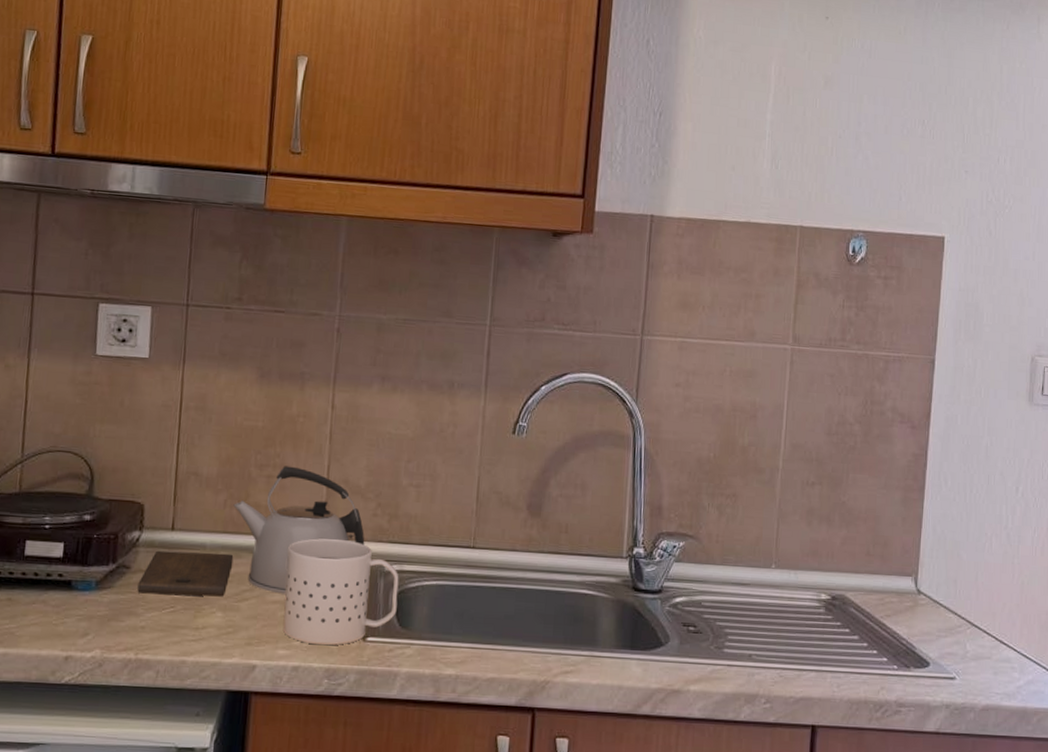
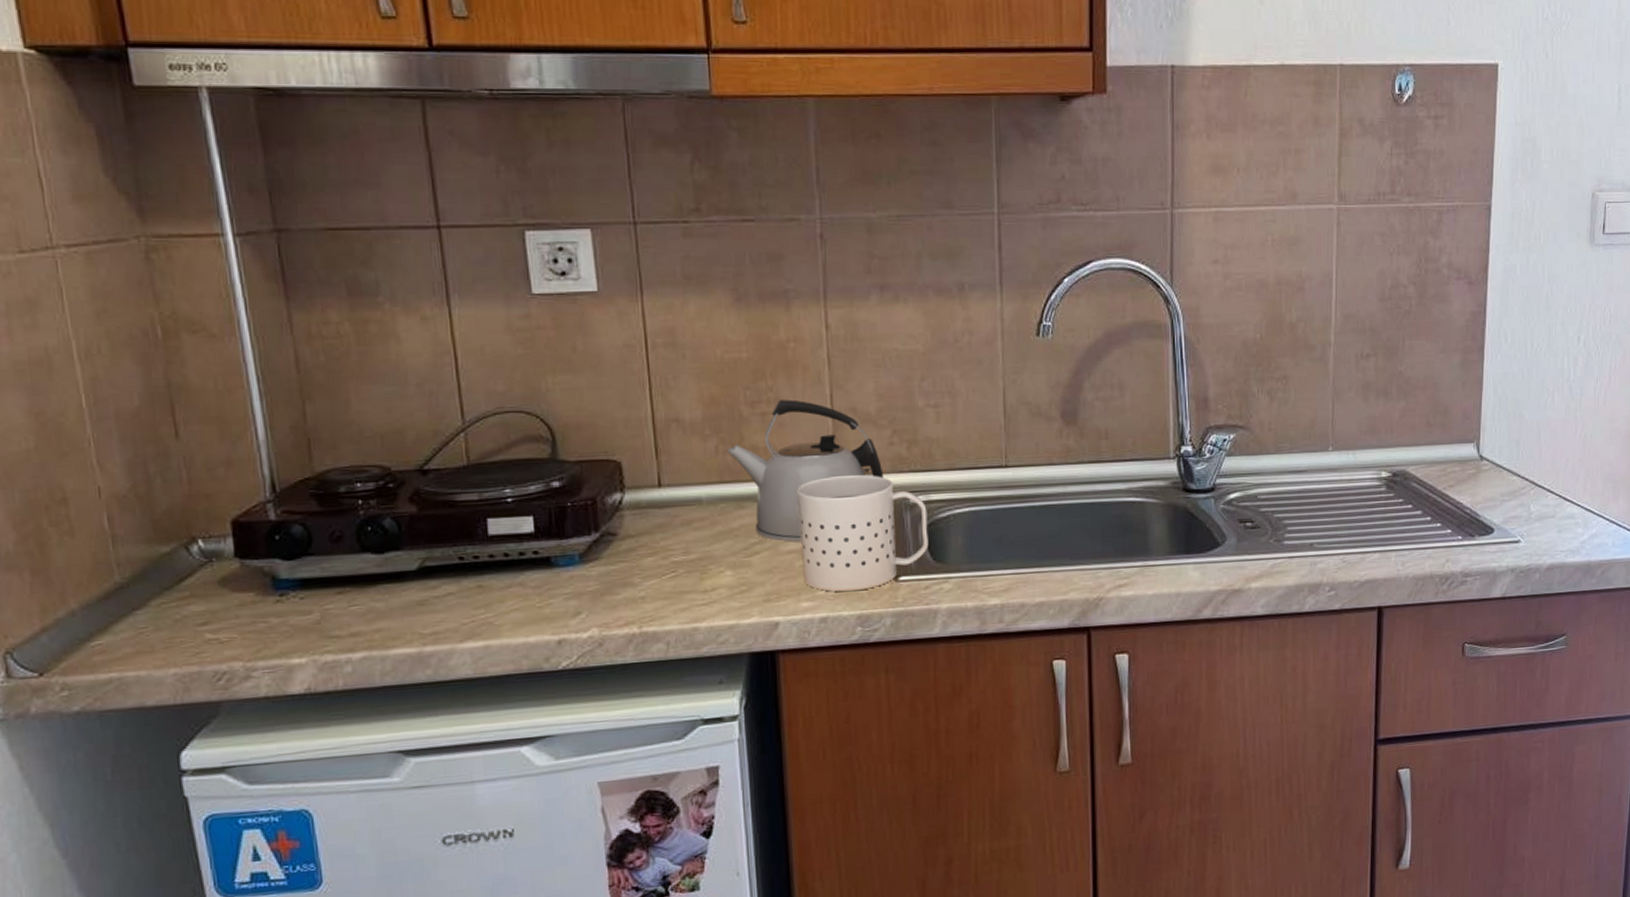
cutting board: present [137,550,234,597] -> none [629,505,736,561]

